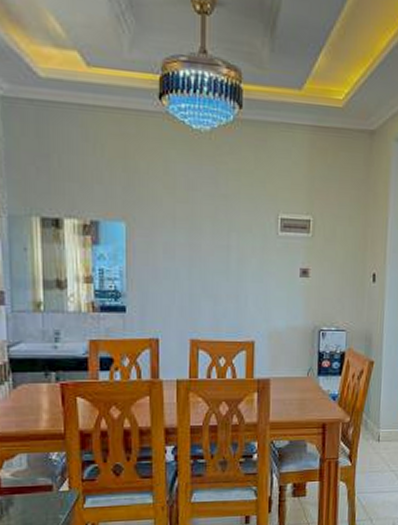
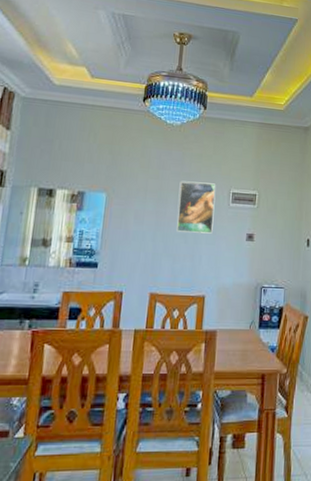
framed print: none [215,204,261,269] -> present [176,181,216,234]

